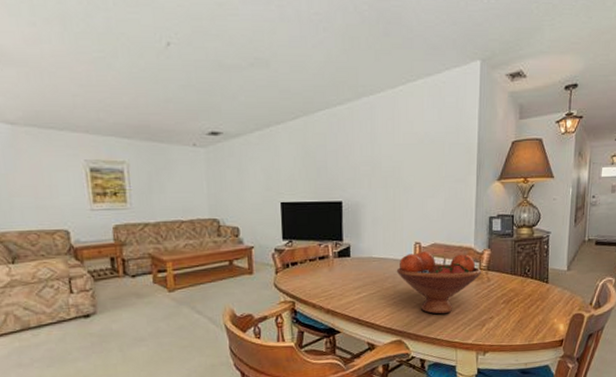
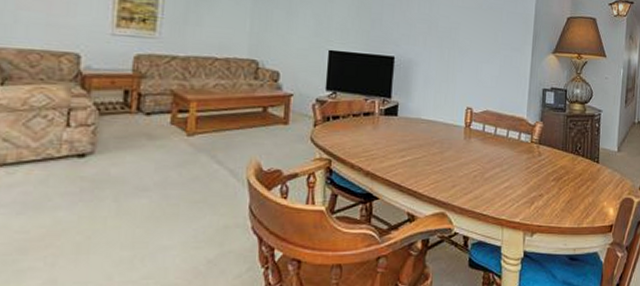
fruit bowl: present [396,250,482,314] -> none [445,117,533,187]

